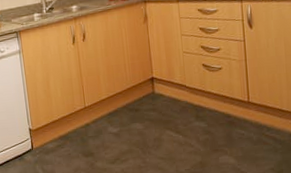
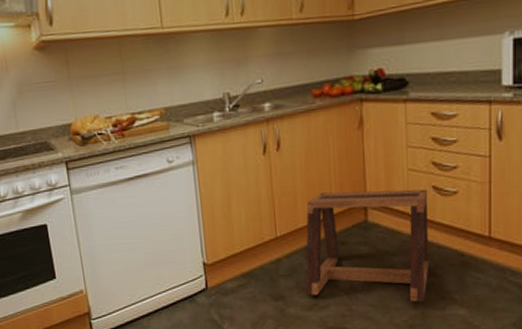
stool: none [107,67,204,154] -> present [305,189,430,302]

